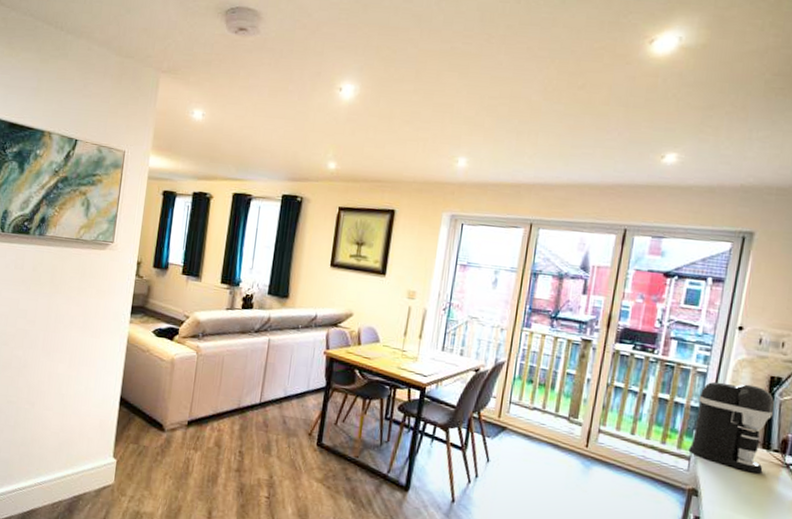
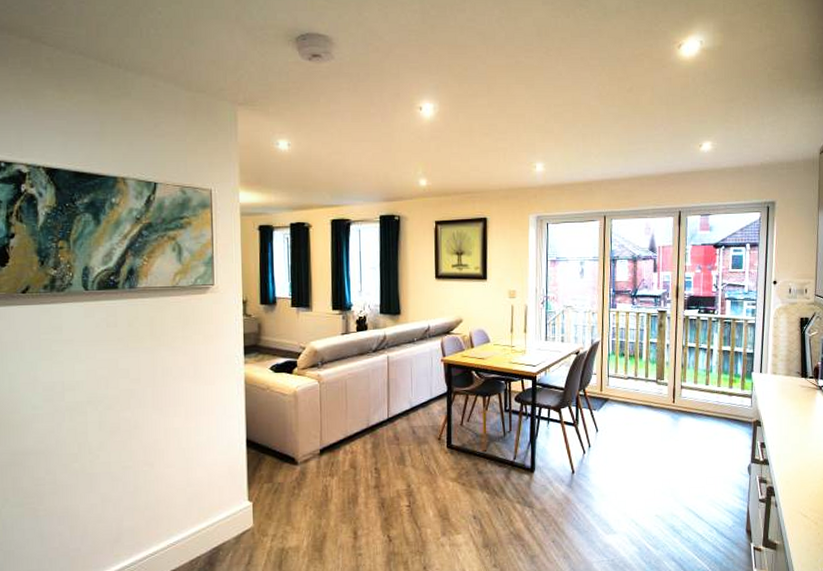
coffee maker: present [688,381,774,474] -> none [750,327,805,399]

